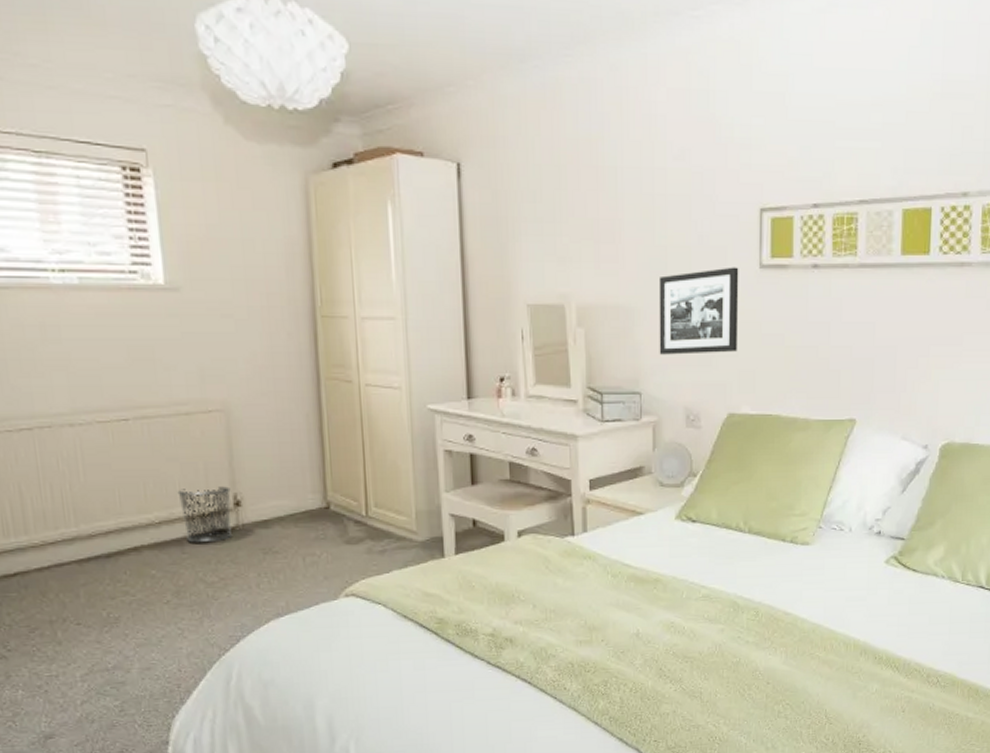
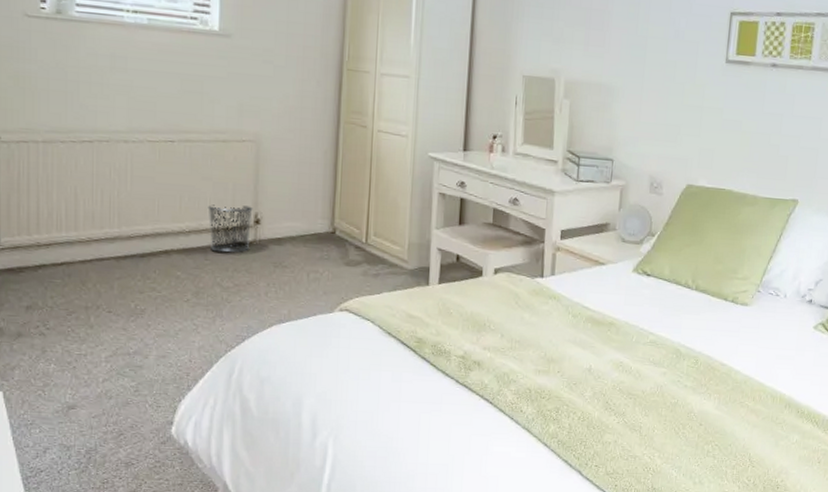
picture frame: present [658,267,739,355] -> none [632,59,708,132]

